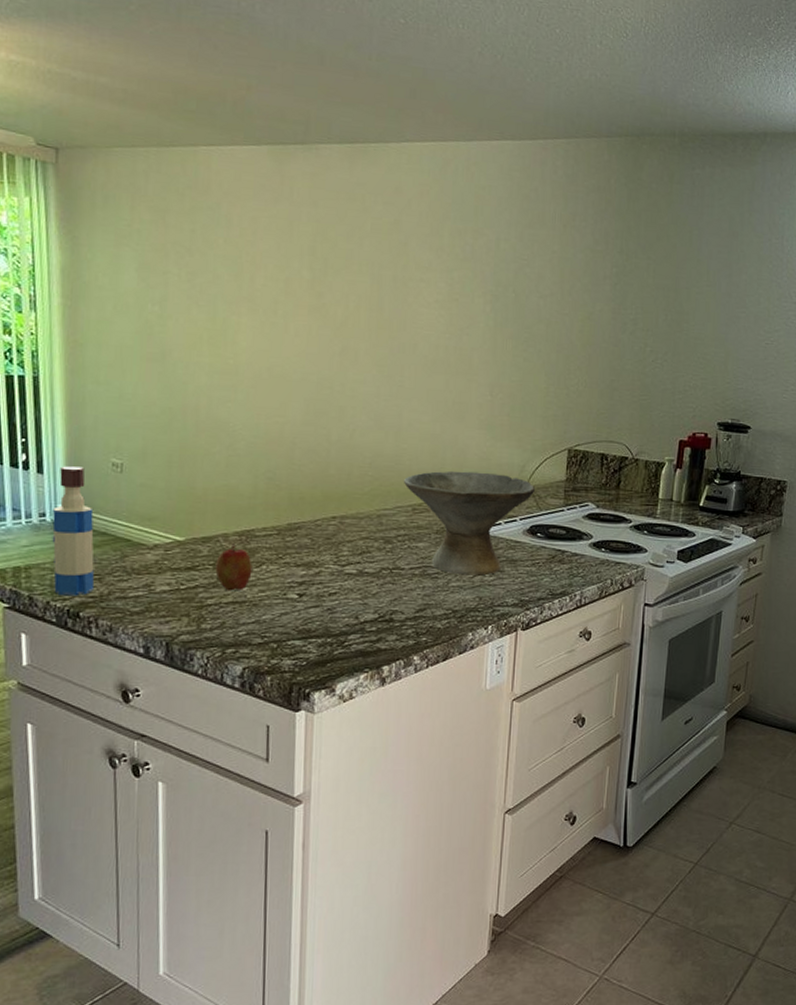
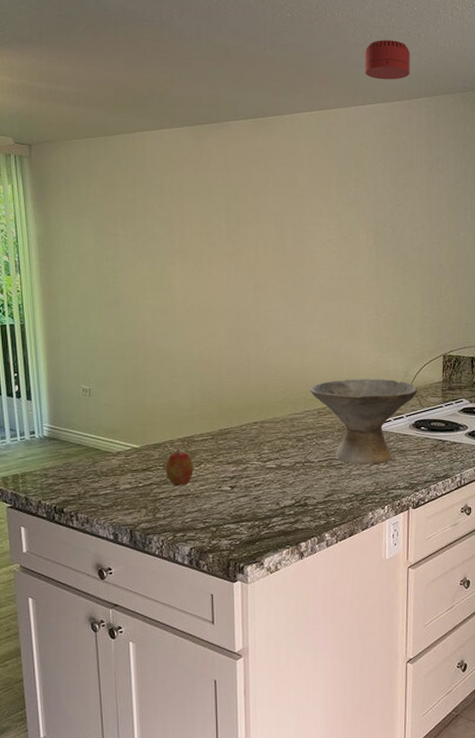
tequila bottle: present [52,466,95,596] -> none [40,393,74,496]
smoke detector: none [492,63,548,114] -> present [365,40,410,80]

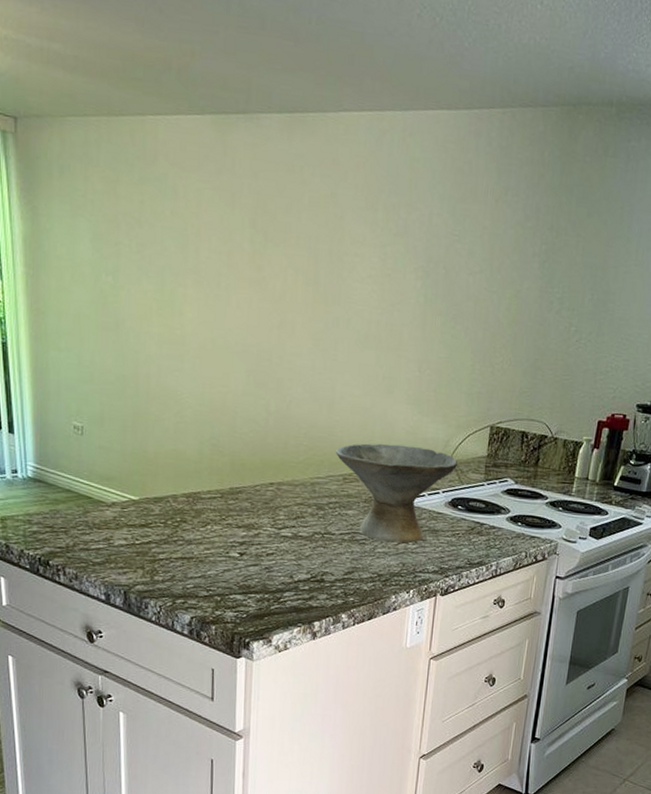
apple: present [165,448,193,487] -> none [166,504,199,548]
smoke detector: present [365,40,410,80] -> none [429,26,486,82]

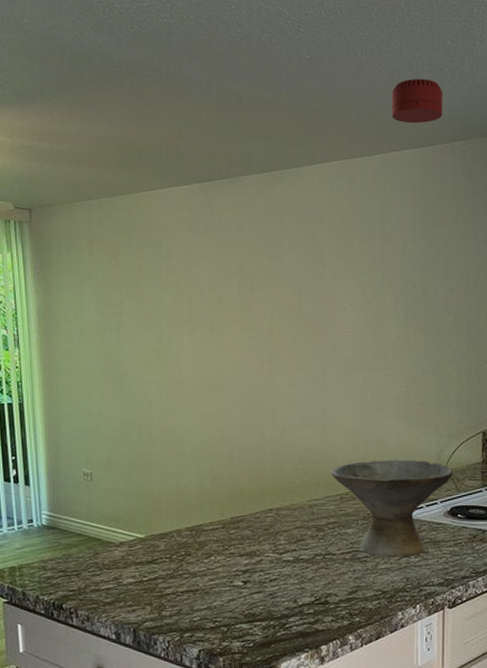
smoke detector: none [429,26,486,82] -> present [391,79,443,124]

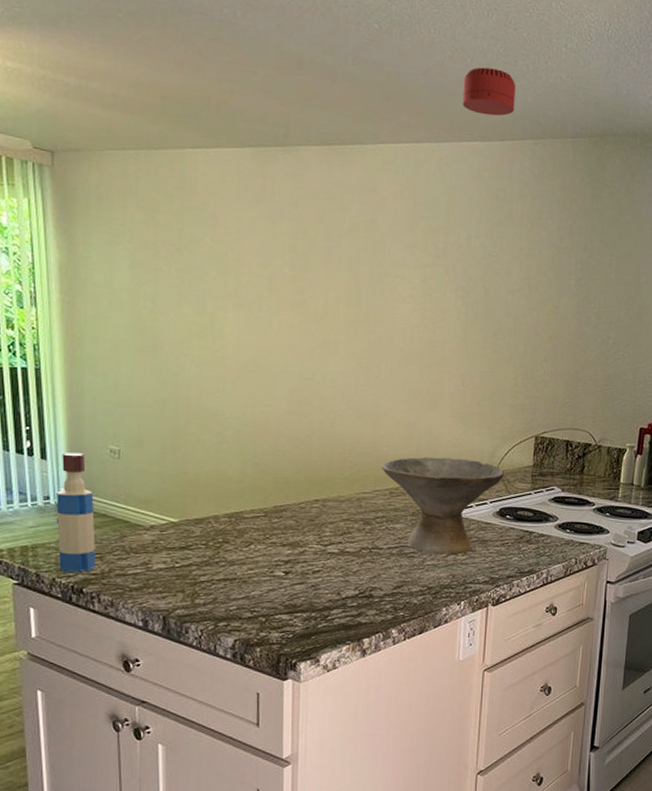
tequila bottle: none [38,478,74,591] -> present [56,452,96,573]

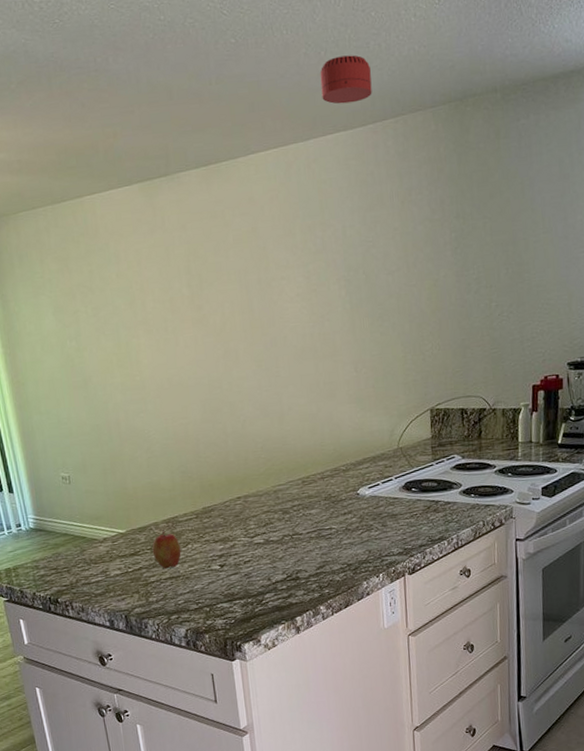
tequila bottle: present [56,452,96,573] -> none [25,483,66,588]
apple: none [207,525,242,569] -> present [152,530,181,569]
bowl: present [380,456,505,555] -> none [291,440,406,533]

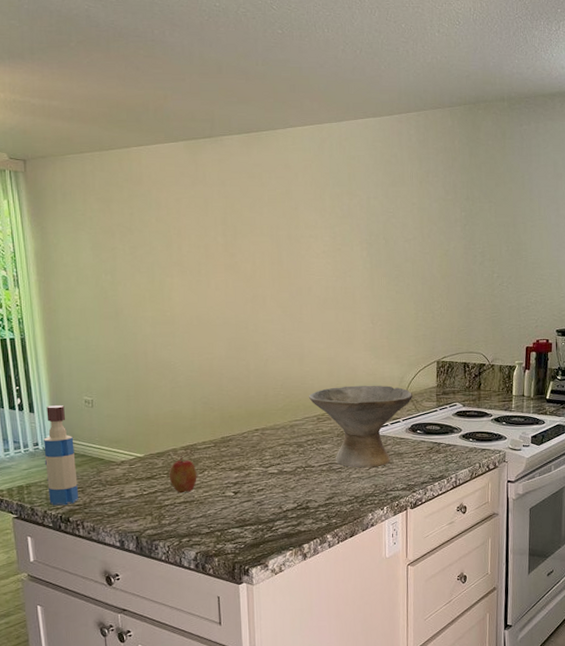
tequila bottle: none [25,483,66,588] -> present [44,405,79,506]
bowl: none [291,440,406,533] -> present [308,385,413,468]
smoke detector: present [320,55,372,104] -> none [355,56,399,95]

